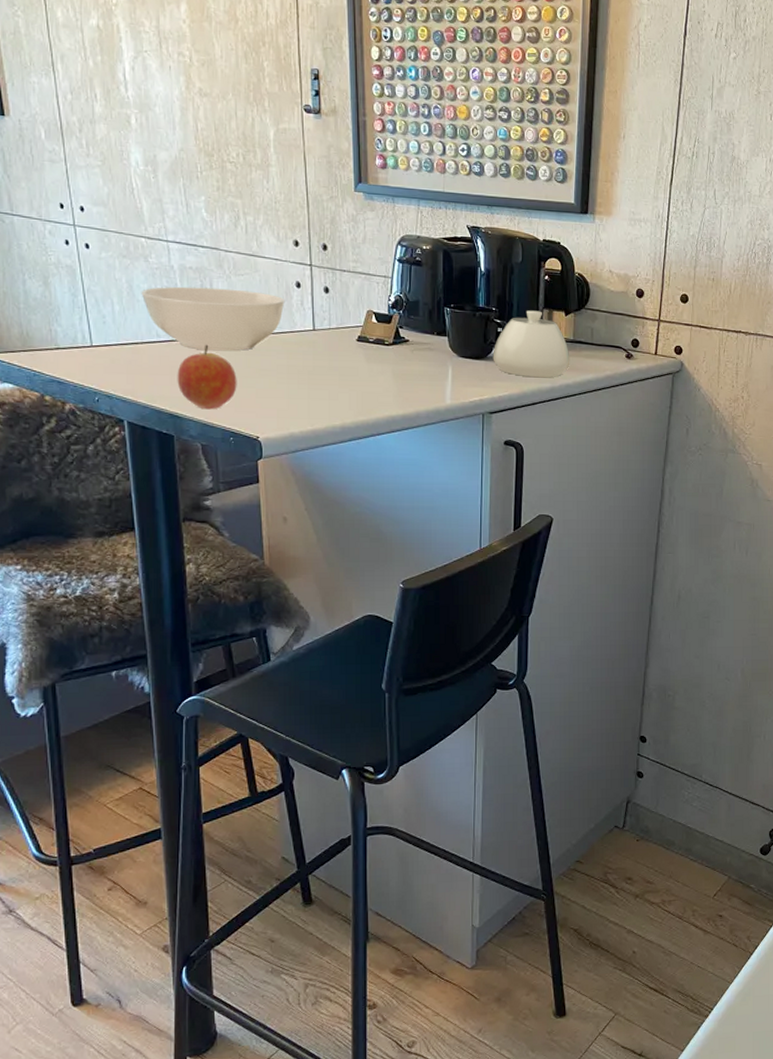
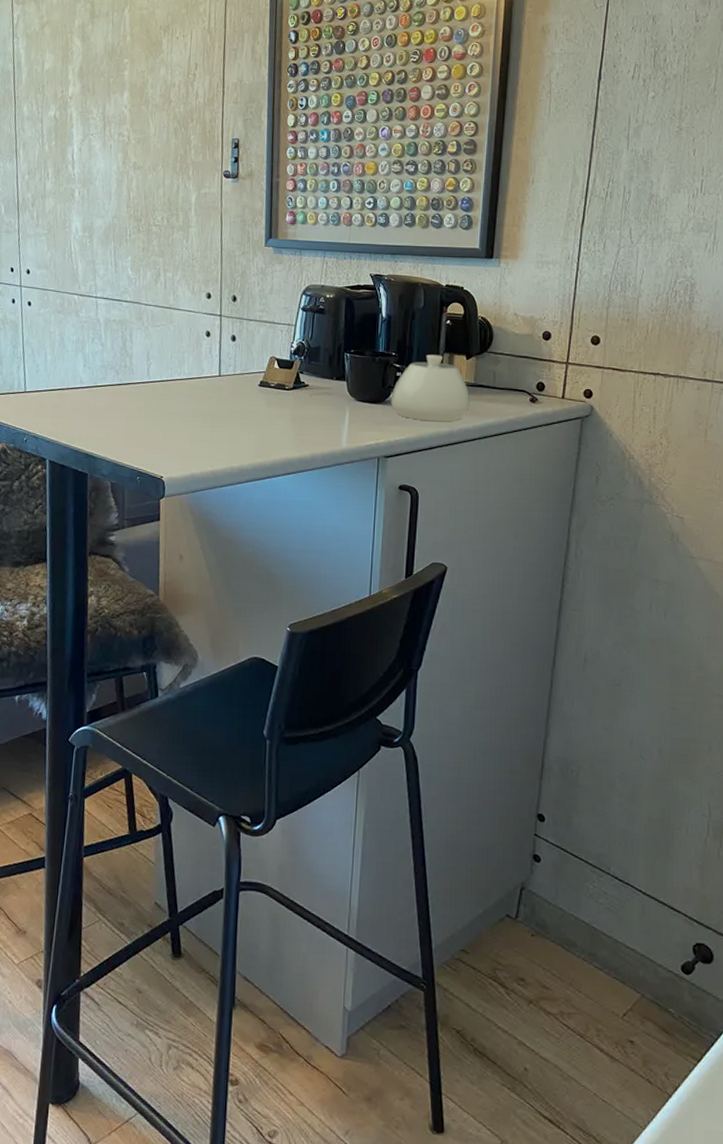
bowl: present [141,286,285,351] -> none [70,337,195,396]
fruit: present [177,344,237,410] -> none [94,390,147,450]

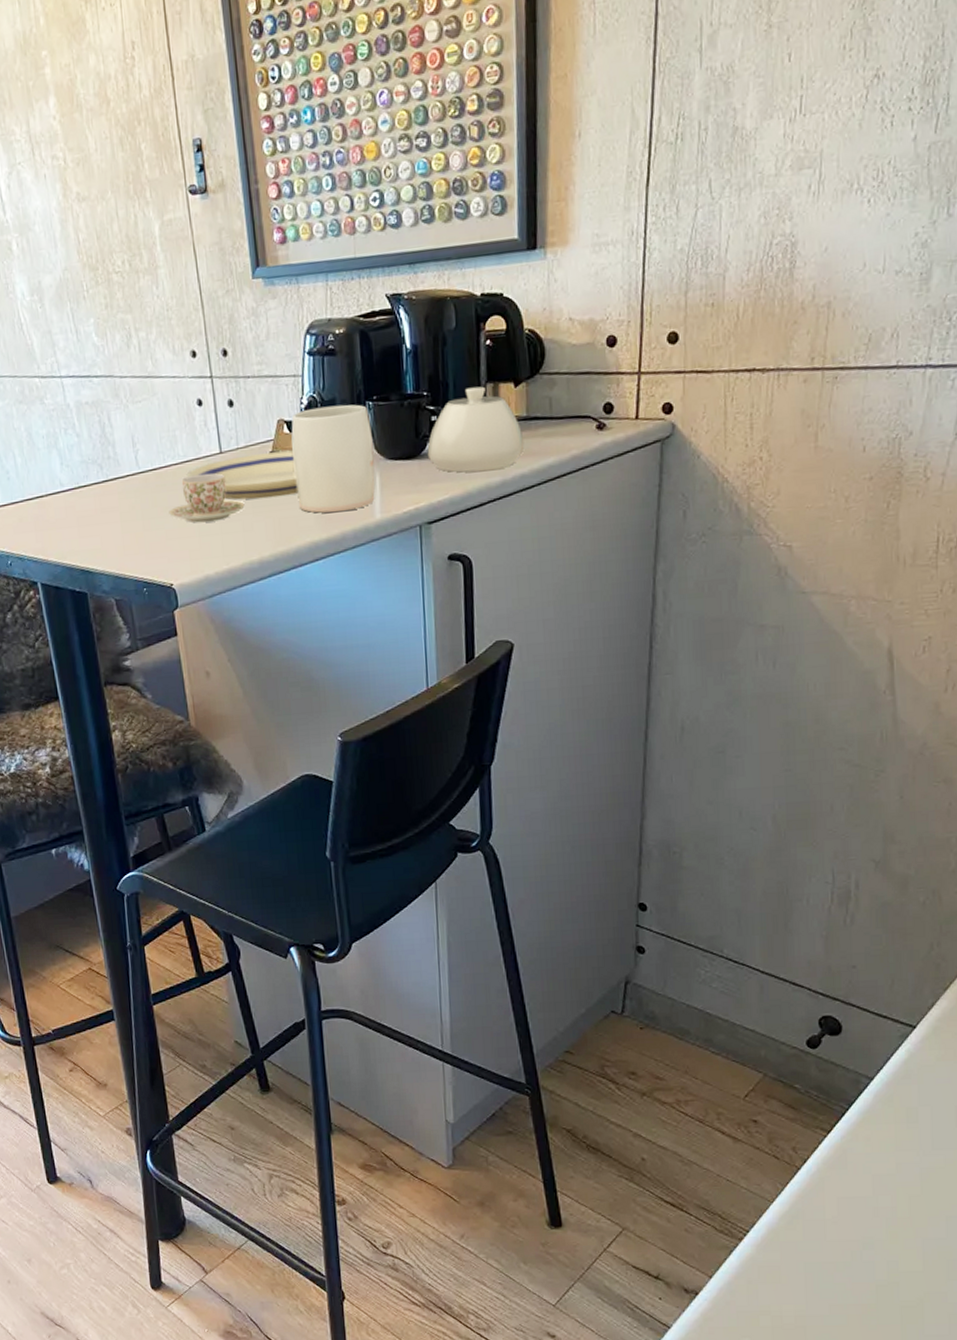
teacup: none [169,390,234,430] -> present [169,473,245,523]
plate: none [187,381,280,418] -> present [185,450,299,500]
mug: none [278,352,348,438] -> present [291,404,375,513]

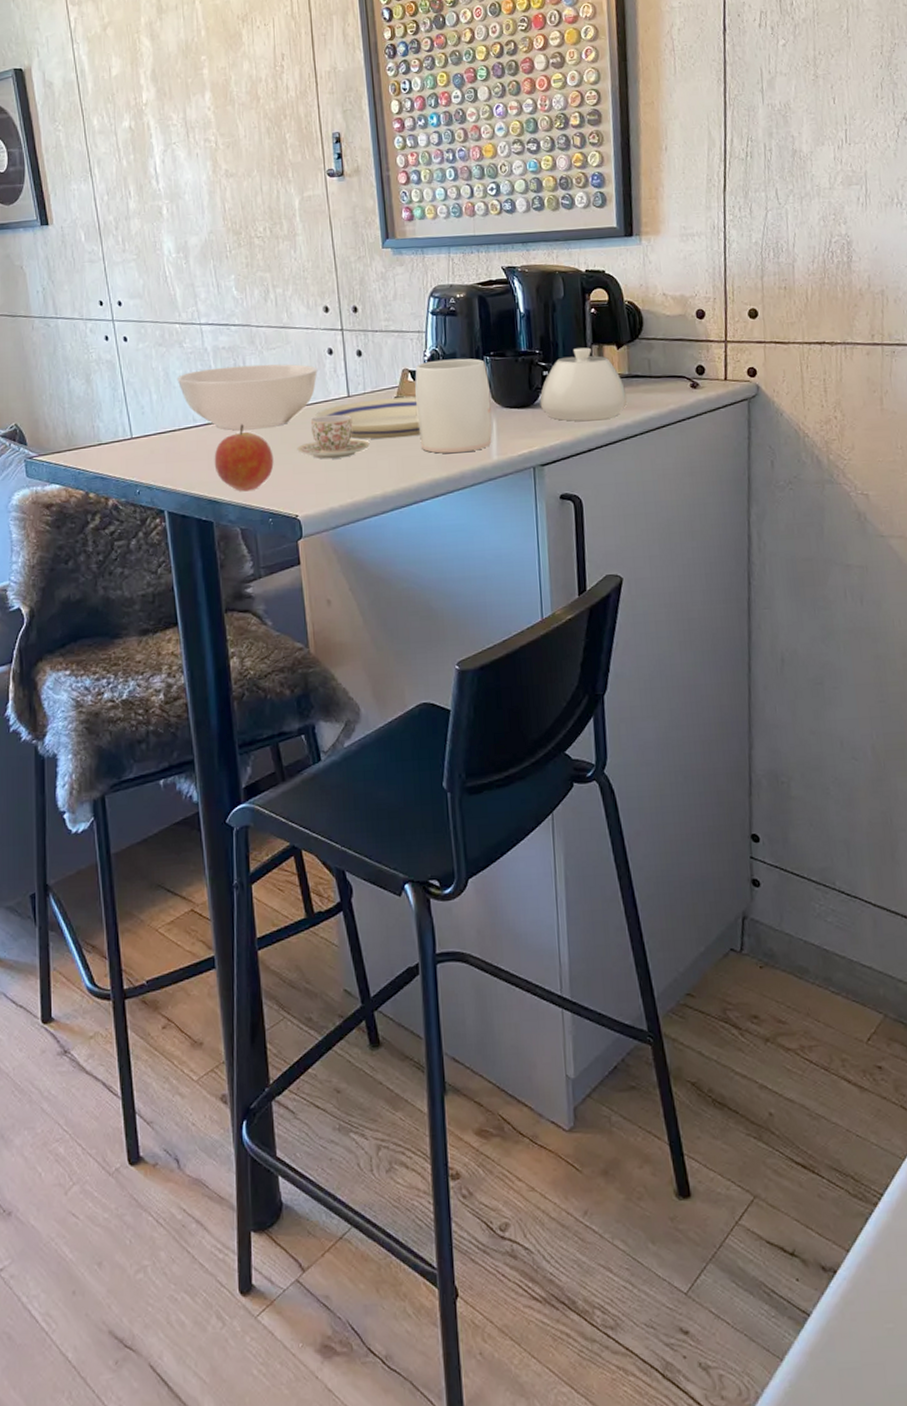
bowl: none [40,418,188,494] -> present [177,364,318,431]
fruit: none [84,487,146,560] -> present [214,424,274,492]

